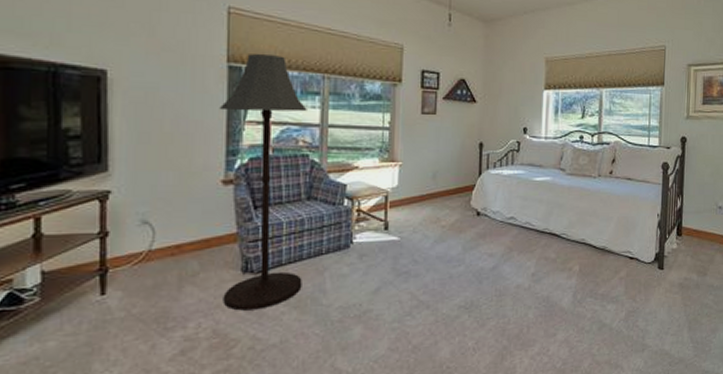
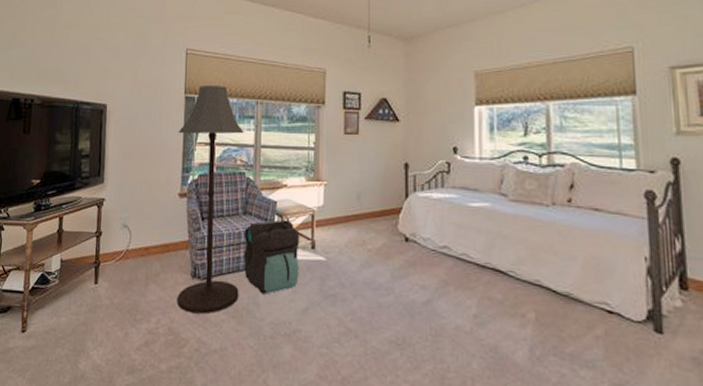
backpack: none [307,203,372,280] -> present [243,220,300,294]

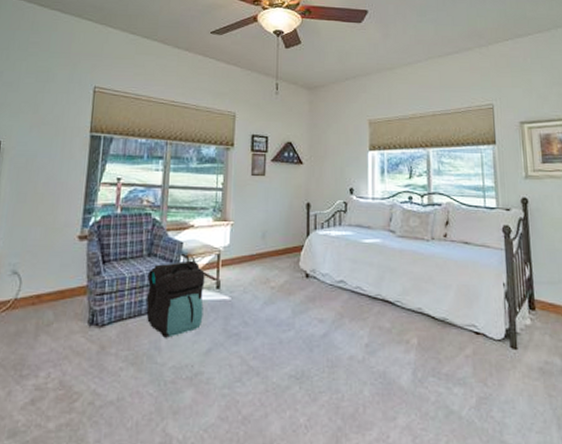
floor lamp: present [176,86,244,314] -> none [70,125,152,364]

